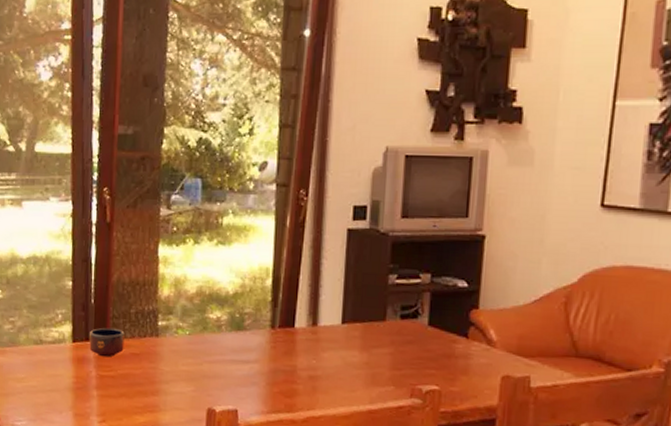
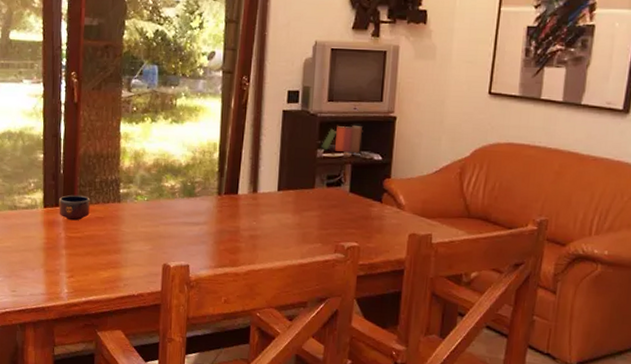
books: none [394,245,445,280] -> present [321,124,363,154]

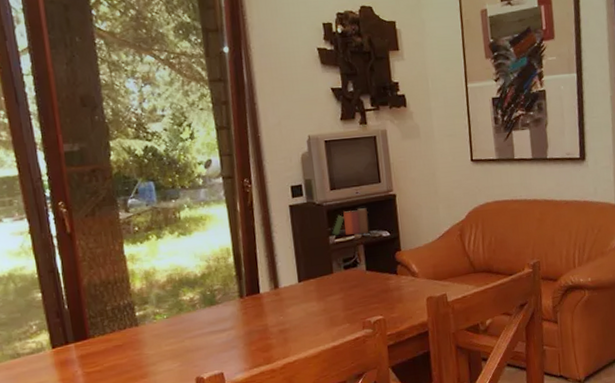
mug: present [59,194,90,221] -> none [69,327,106,356]

